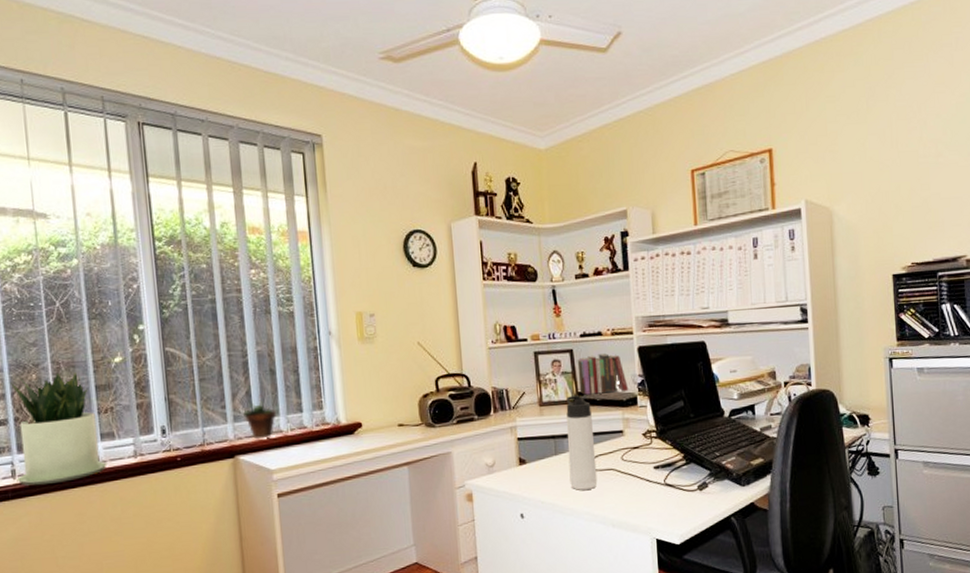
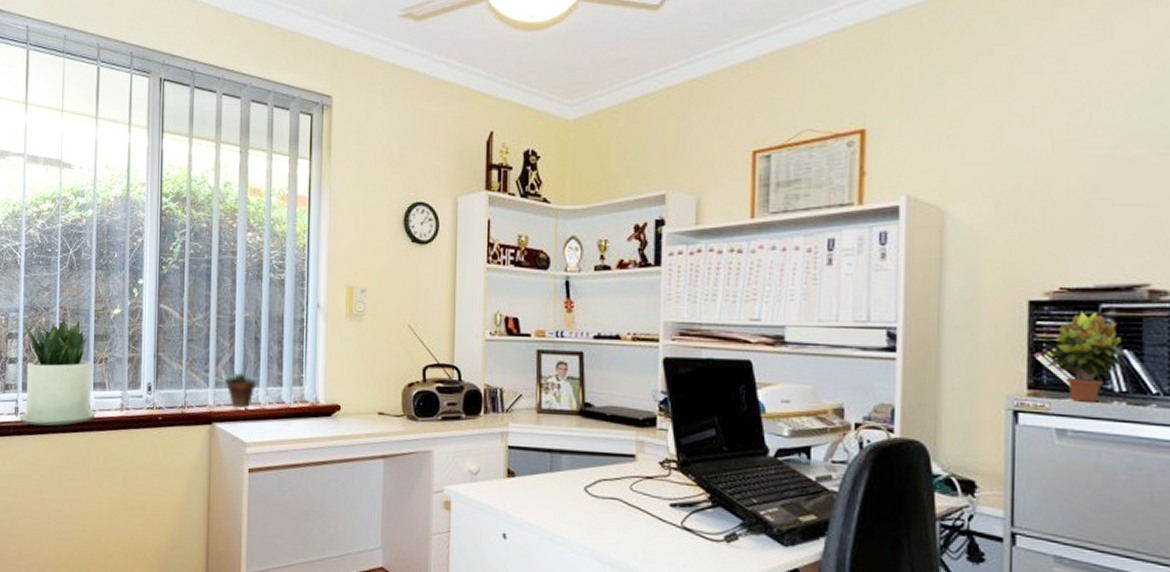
thermos bottle: present [566,395,598,490] -> none [565,406,599,518]
books: present [577,353,629,395] -> none [586,361,648,409]
potted plant: none [907,278,959,347] -> present [1046,311,1130,404]

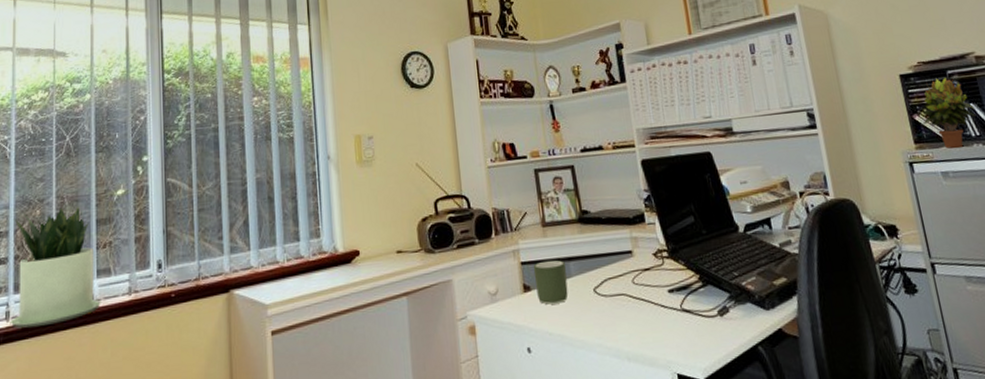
succulent plant: present [224,361,256,409] -> none [239,222,273,272]
mug: none [520,448,558,495] -> present [533,260,568,305]

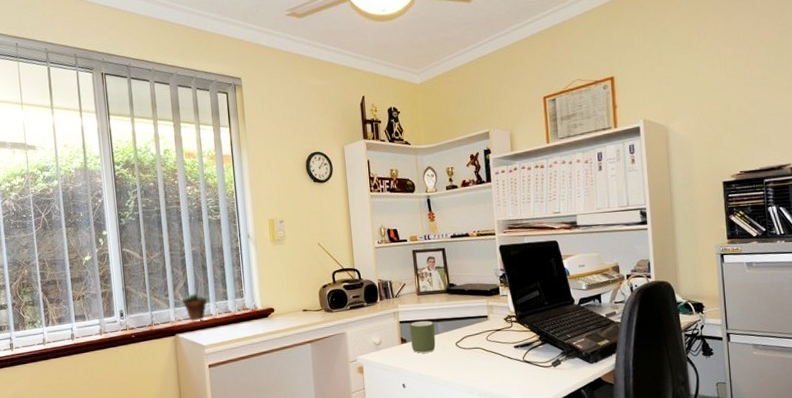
planter: present [10,206,101,329] -> none [9,267,80,356]
succulent plant: none [239,222,273,272] -> present [181,284,207,321]
potted plant: present [922,76,977,149] -> none [737,184,784,245]

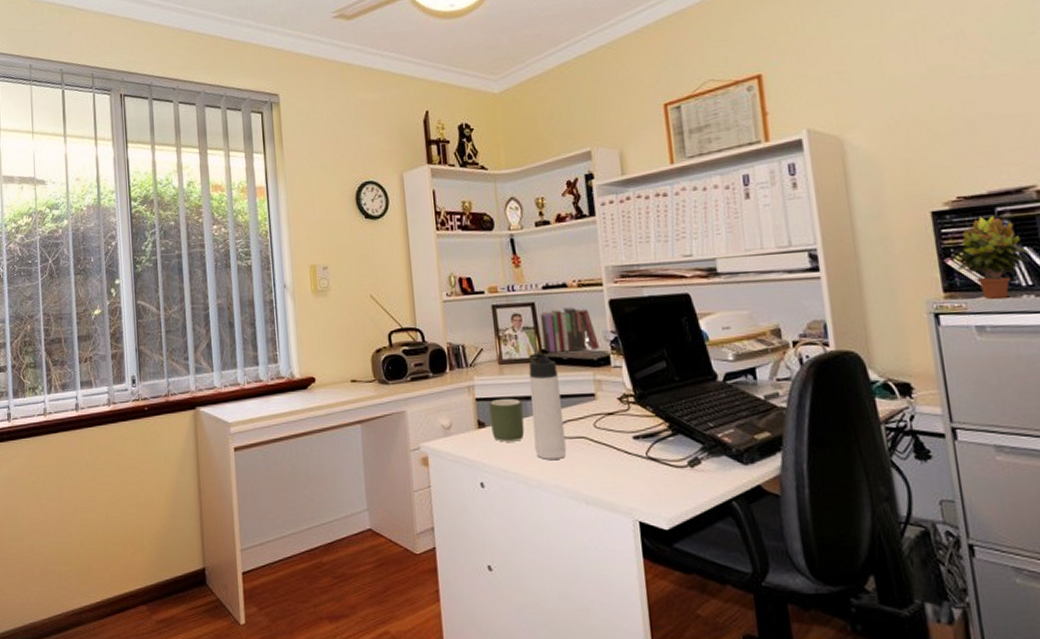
succulent plant: present [181,284,207,321] -> none [203,345,234,392]
thermos bottle: none [439,286,467,365] -> present [528,353,567,460]
books: none [448,251,492,286] -> present [540,307,600,353]
potted plant: none [737,184,784,245] -> present [957,214,1031,300]

